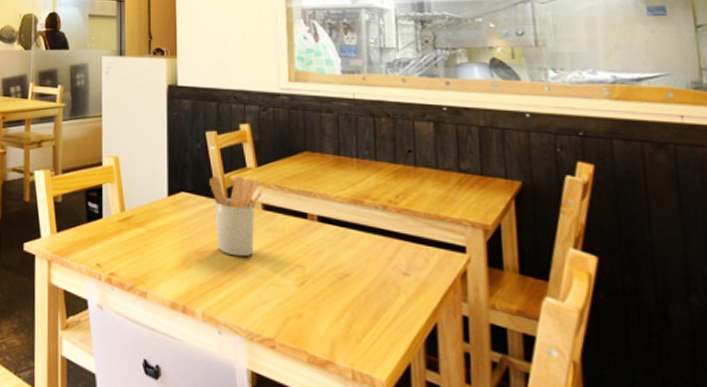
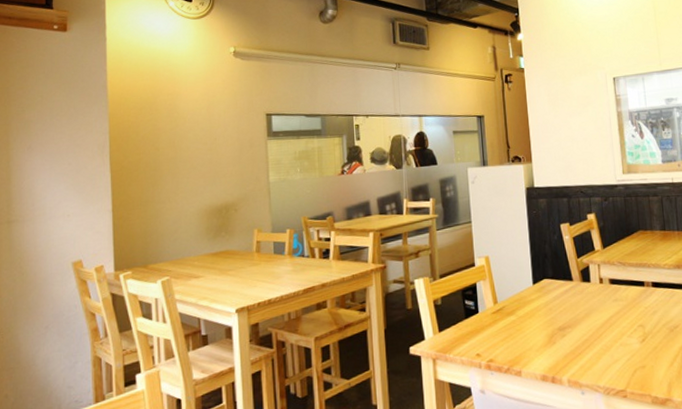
utensil holder: present [209,176,263,257] -> none [566,259,609,327]

